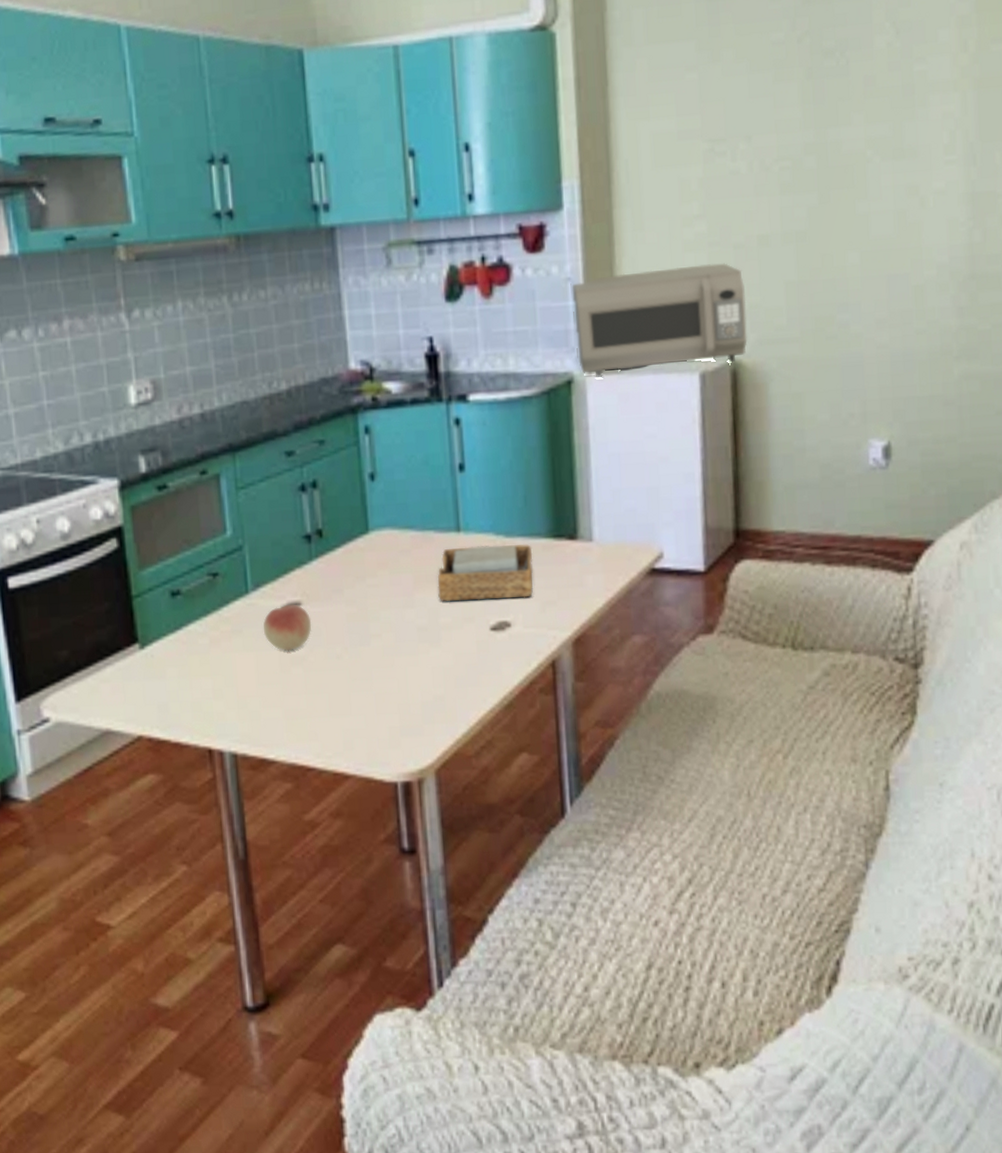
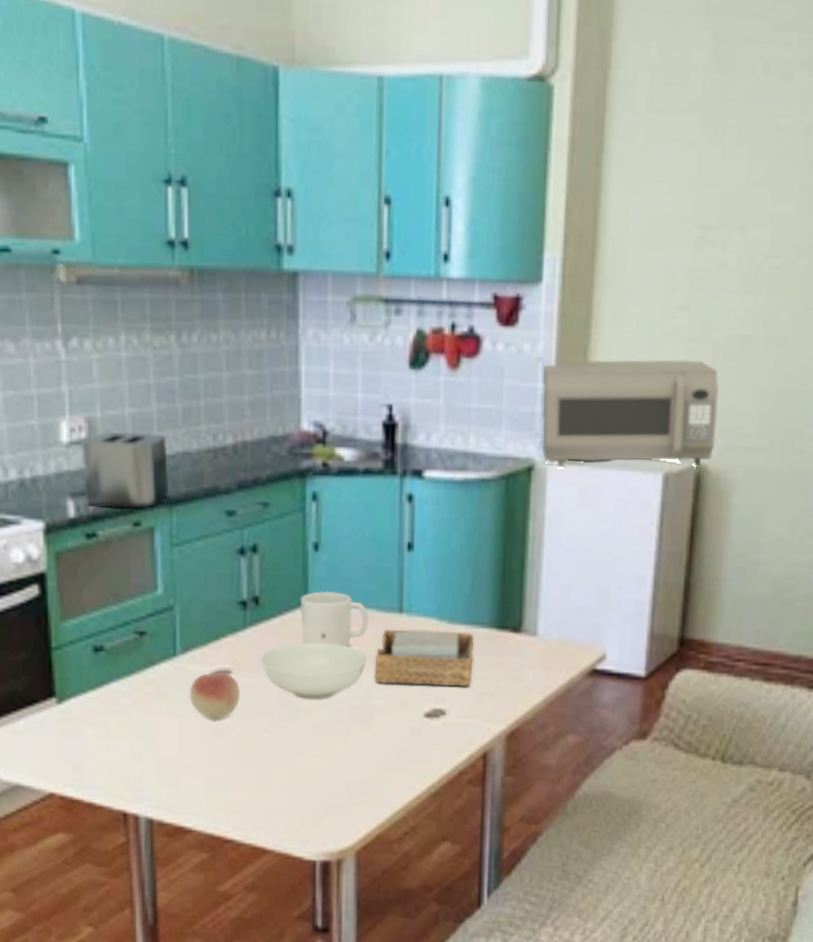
toaster: none [148,386,231,461] -> present [81,431,169,509]
bowl: none [327,567,430,623] -> present [260,642,368,699]
mug: none [361,517,428,570] -> present [300,591,368,647]

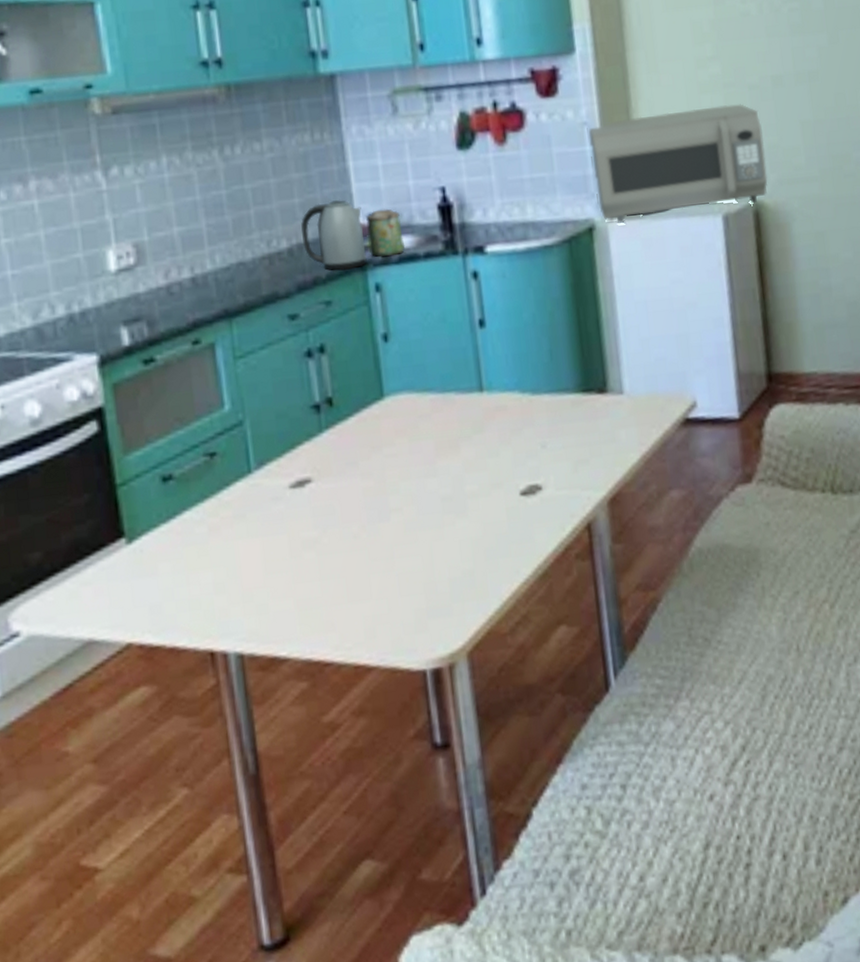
toaster: present [81,431,169,509] -> none [130,248,227,332]
fruit: present [189,671,241,719] -> none [269,481,324,534]
kettle: none [247,403,308,475] -> present [301,200,367,271]
bowl: present [260,642,368,699] -> none [340,433,453,496]
mug: present [300,591,368,647] -> none [375,380,449,439]
canister: none [311,418,346,466] -> present [366,208,406,257]
napkin holder: present [374,629,475,687] -> none [461,401,564,468]

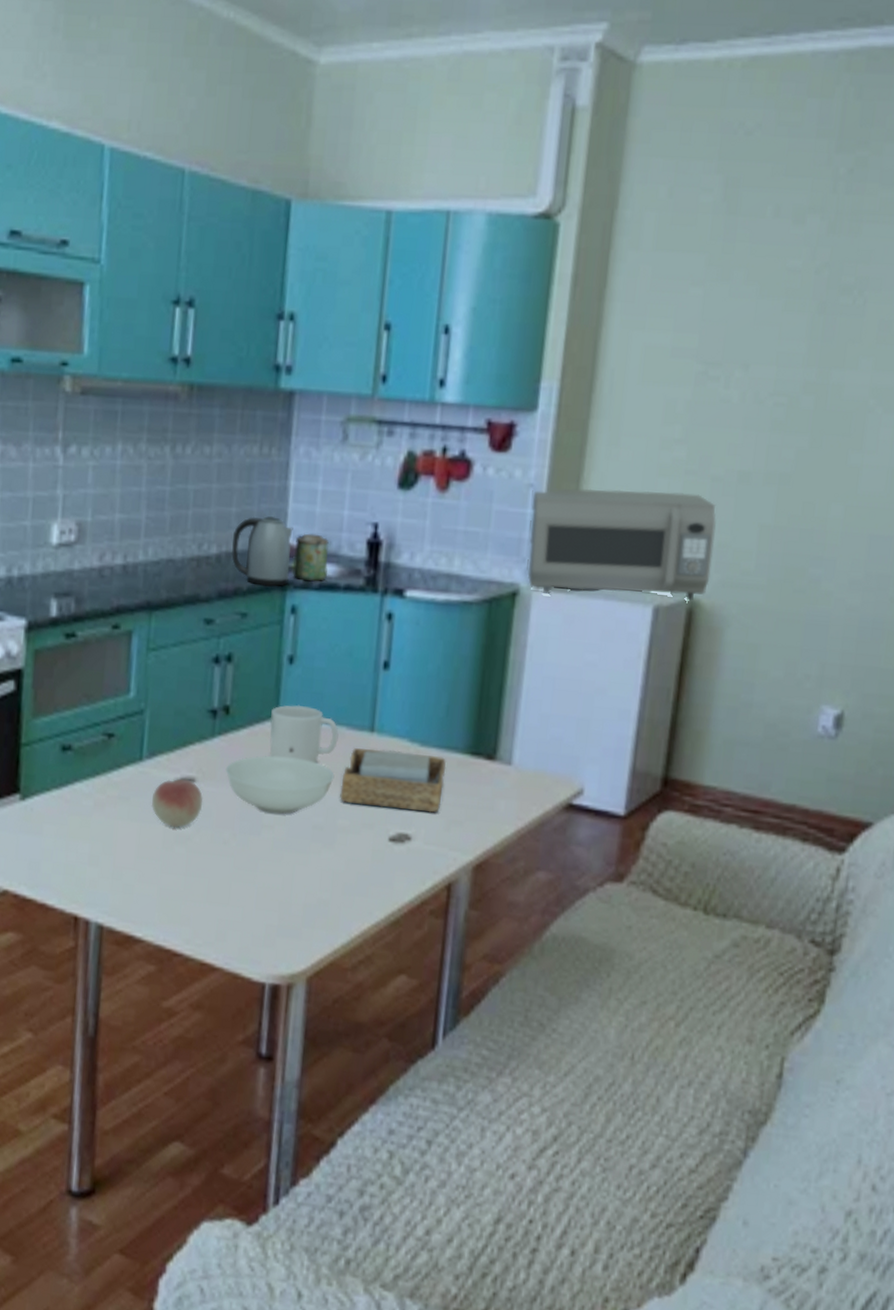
fruit: none [269,481,324,534] -> present [151,778,204,828]
bowl: none [340,433,453,496] -> present [225,755,335,815]
mug: none [375,380,449,439] -> present [269,704,339,764]
napkin holder: none [461,401,564,468] -> present [340,748,447,813]

